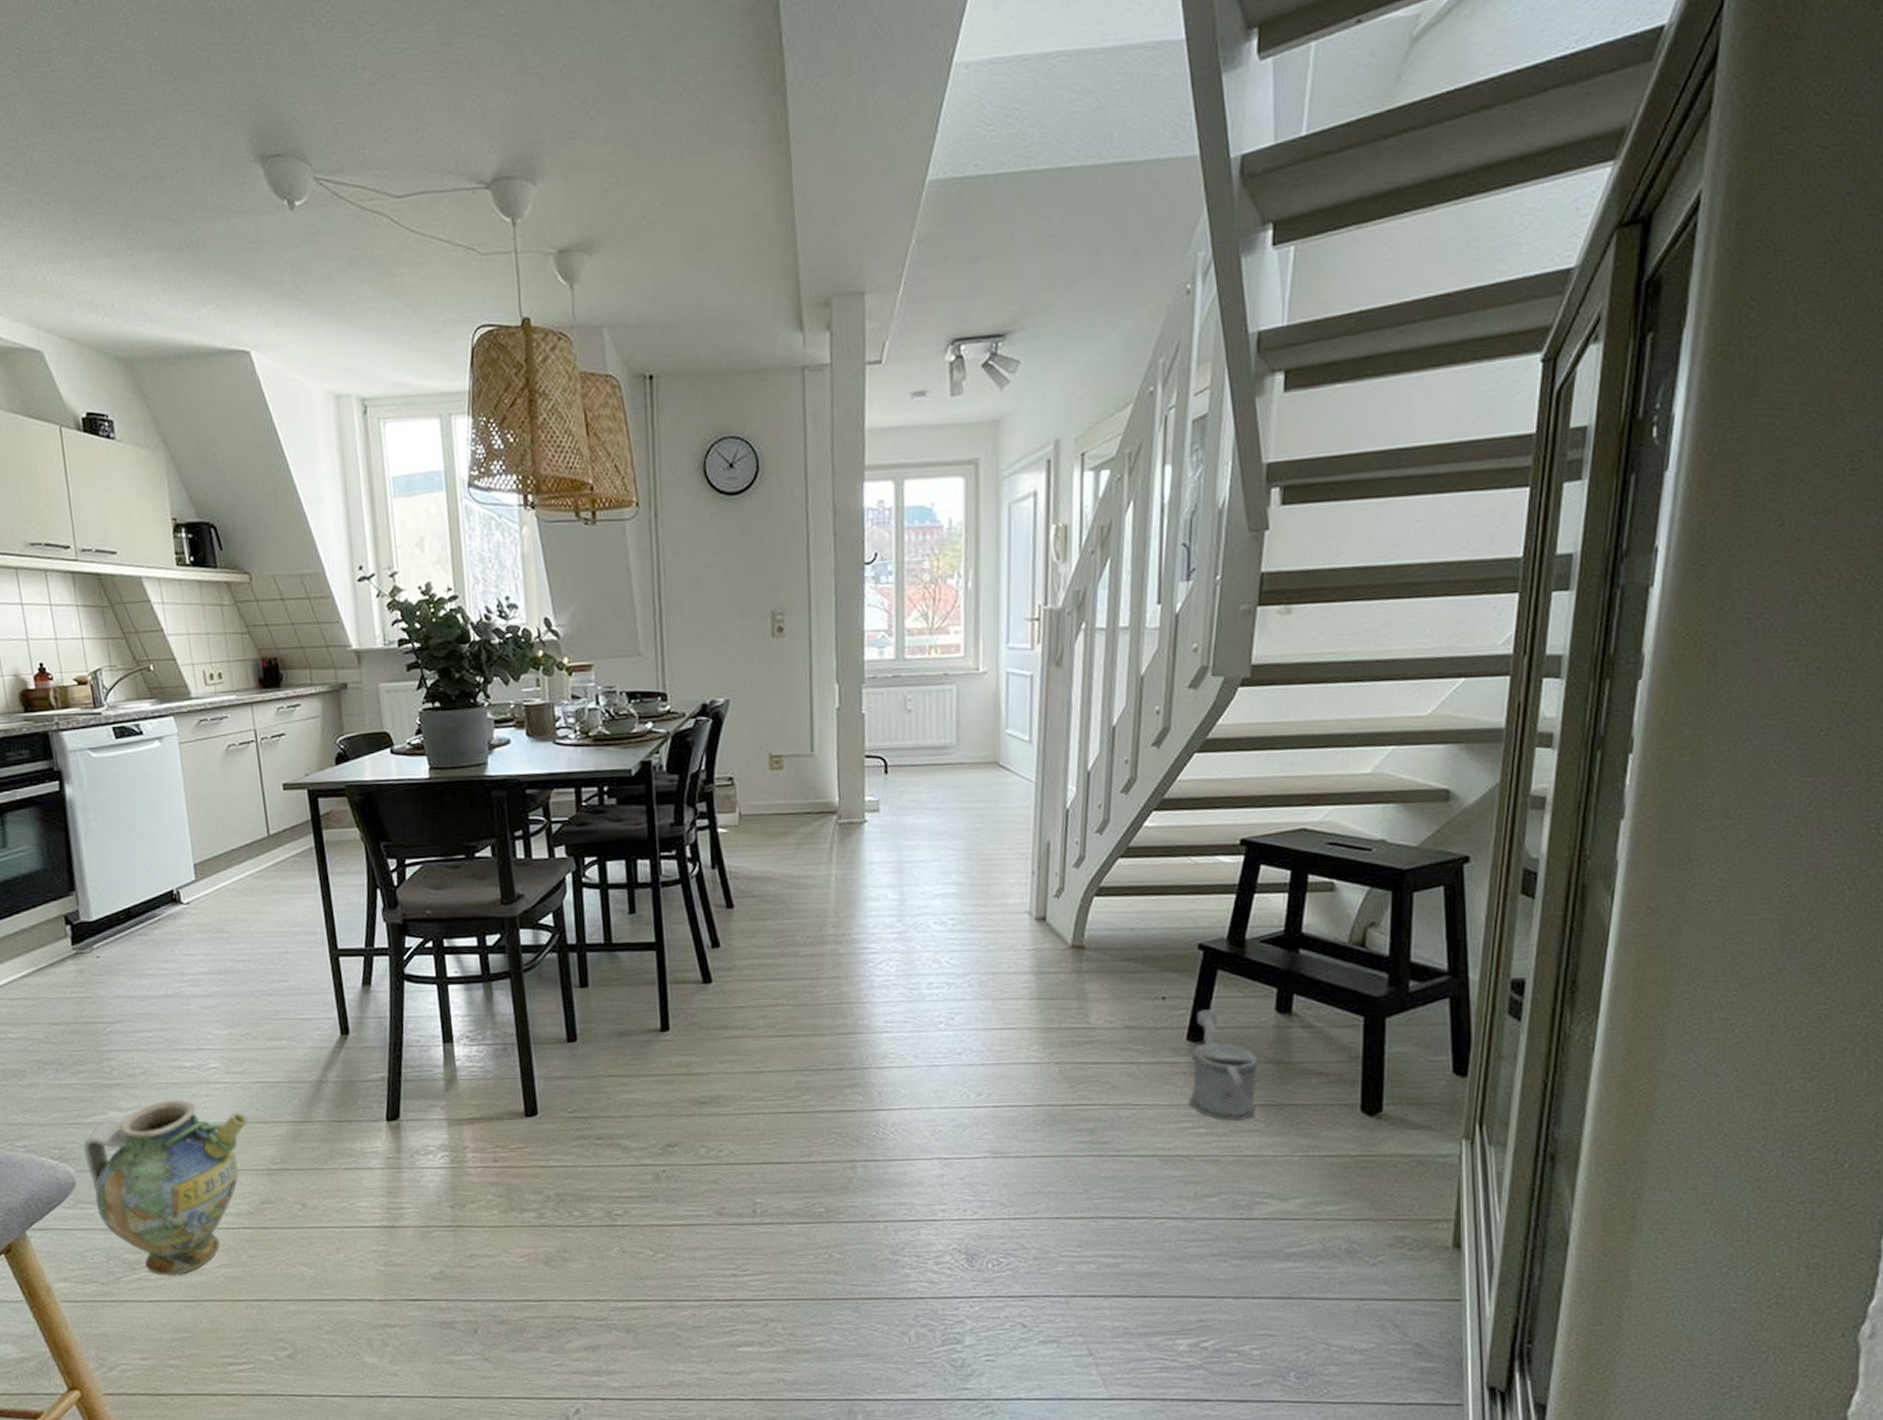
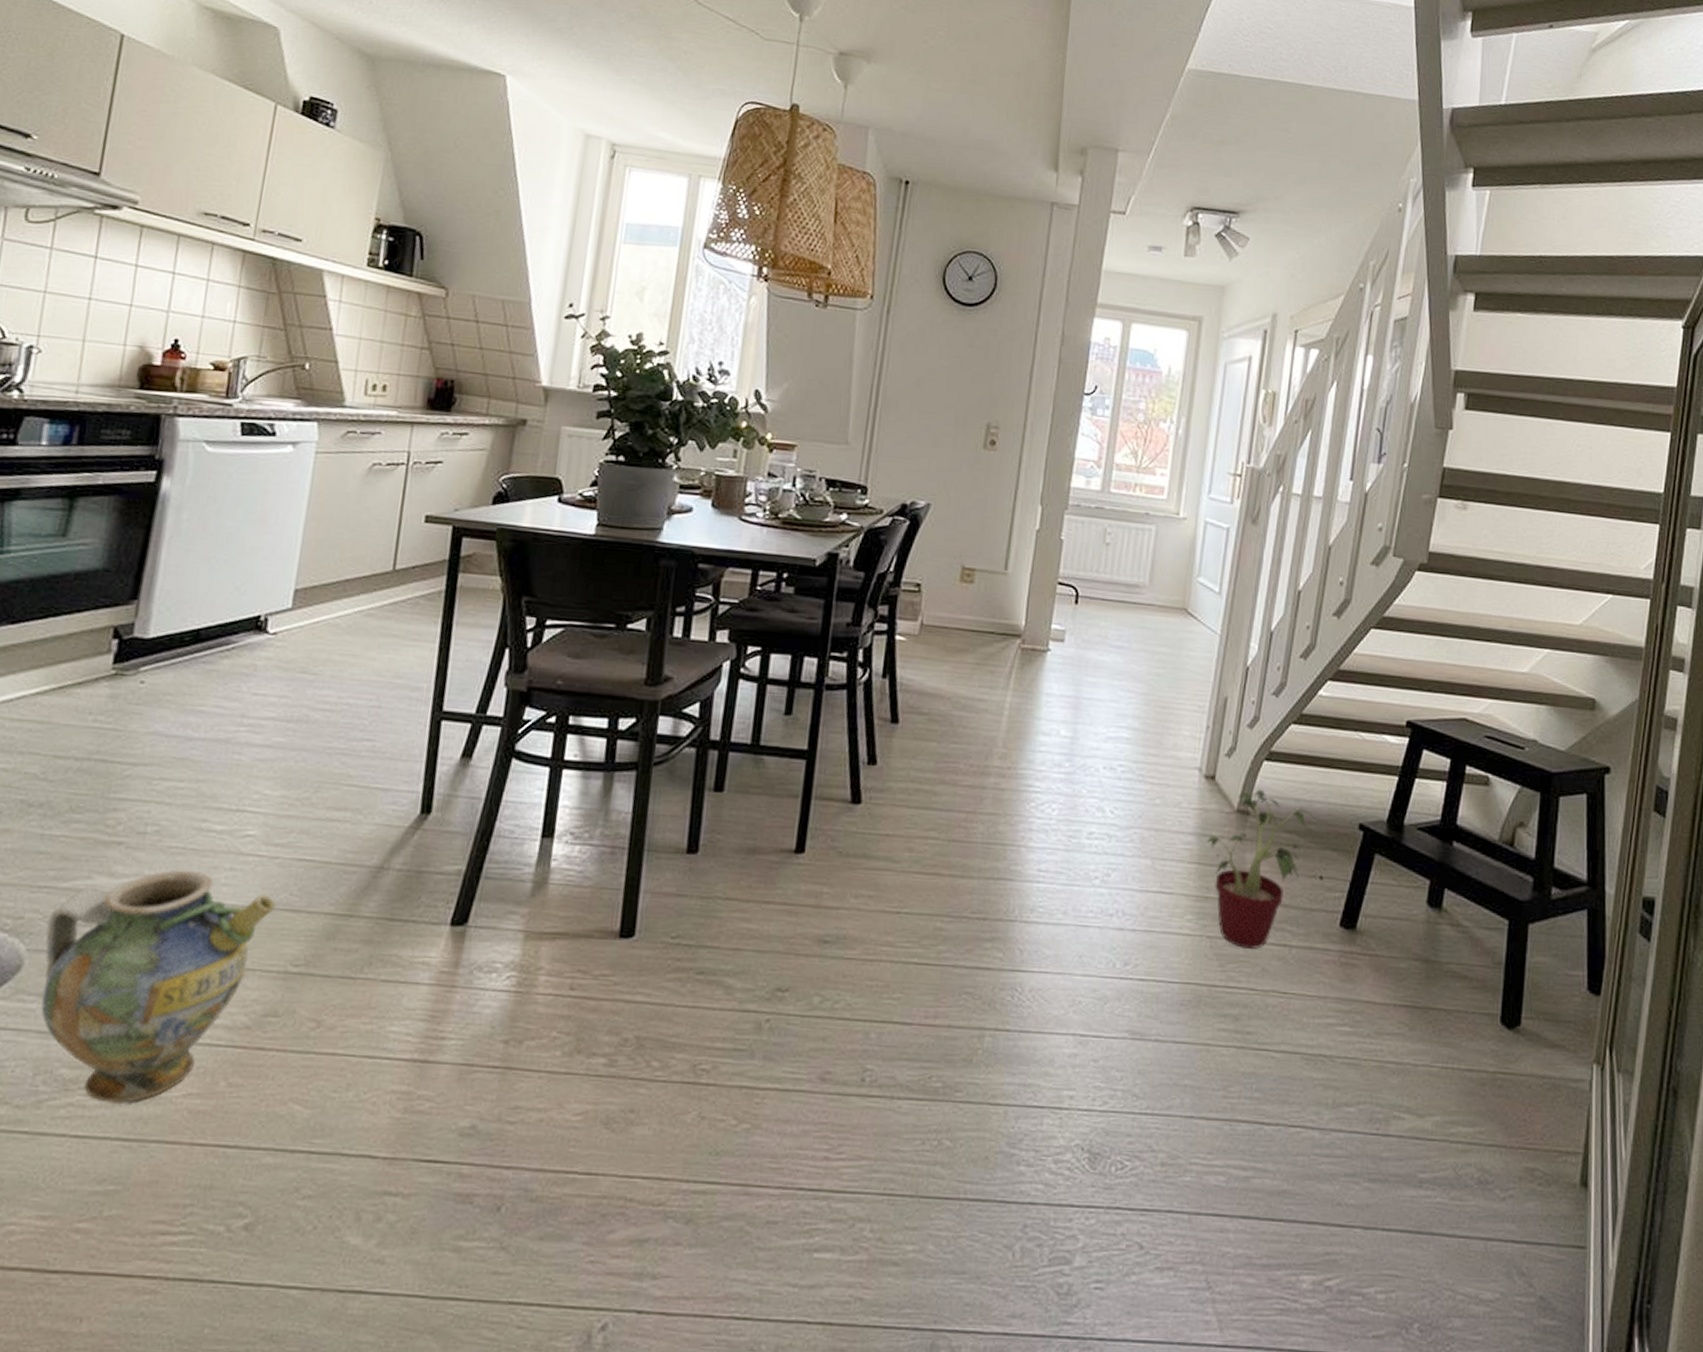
potted plant: none [1044,923,1153,1070] -> present [1206,789,1316,950]
watering can: present [1190,1009,1259,1122] -> none [1337,895,1407,1023]

